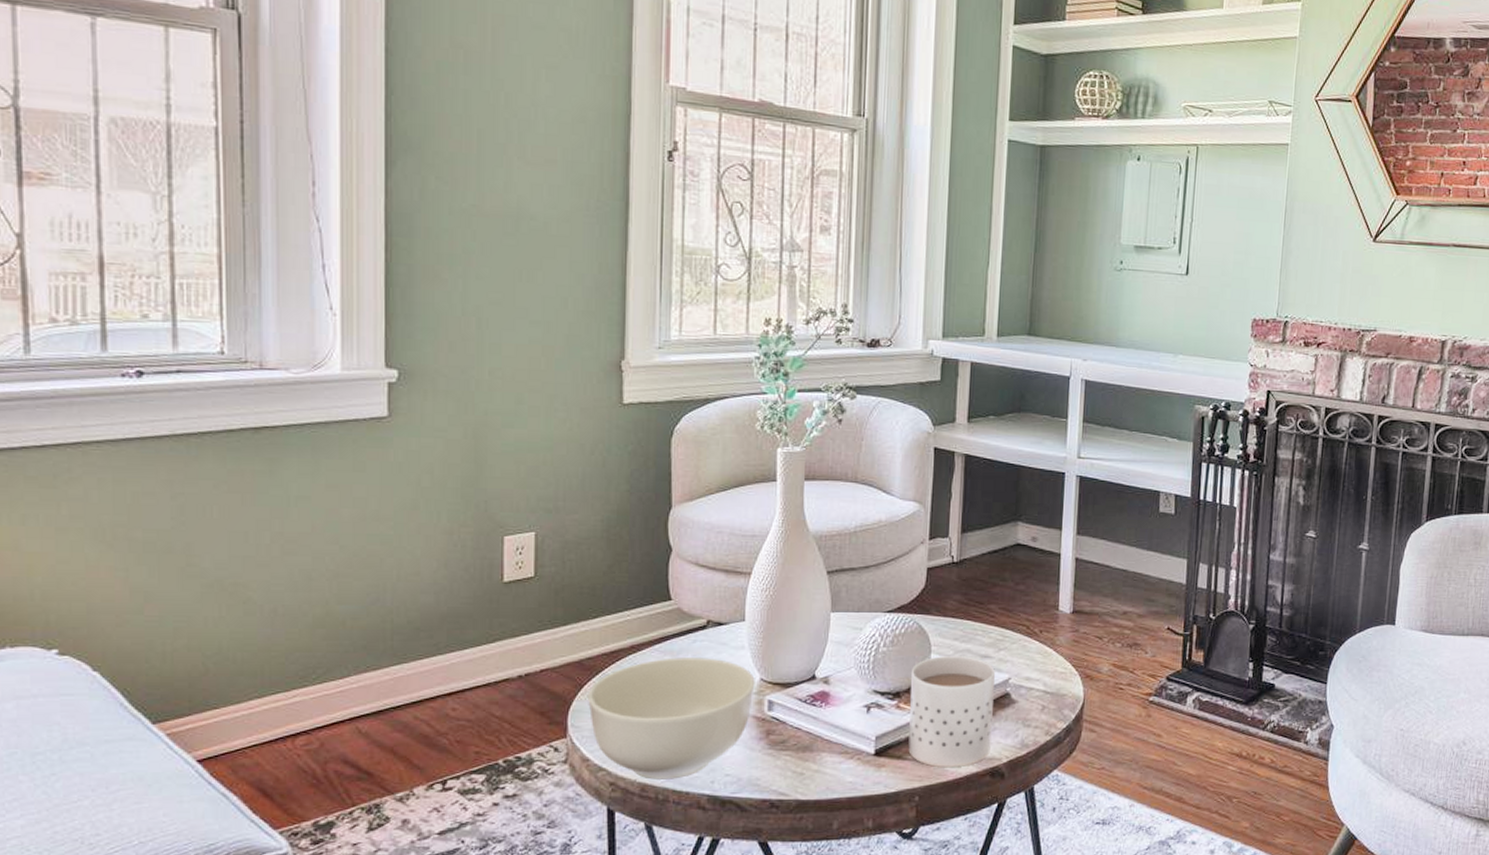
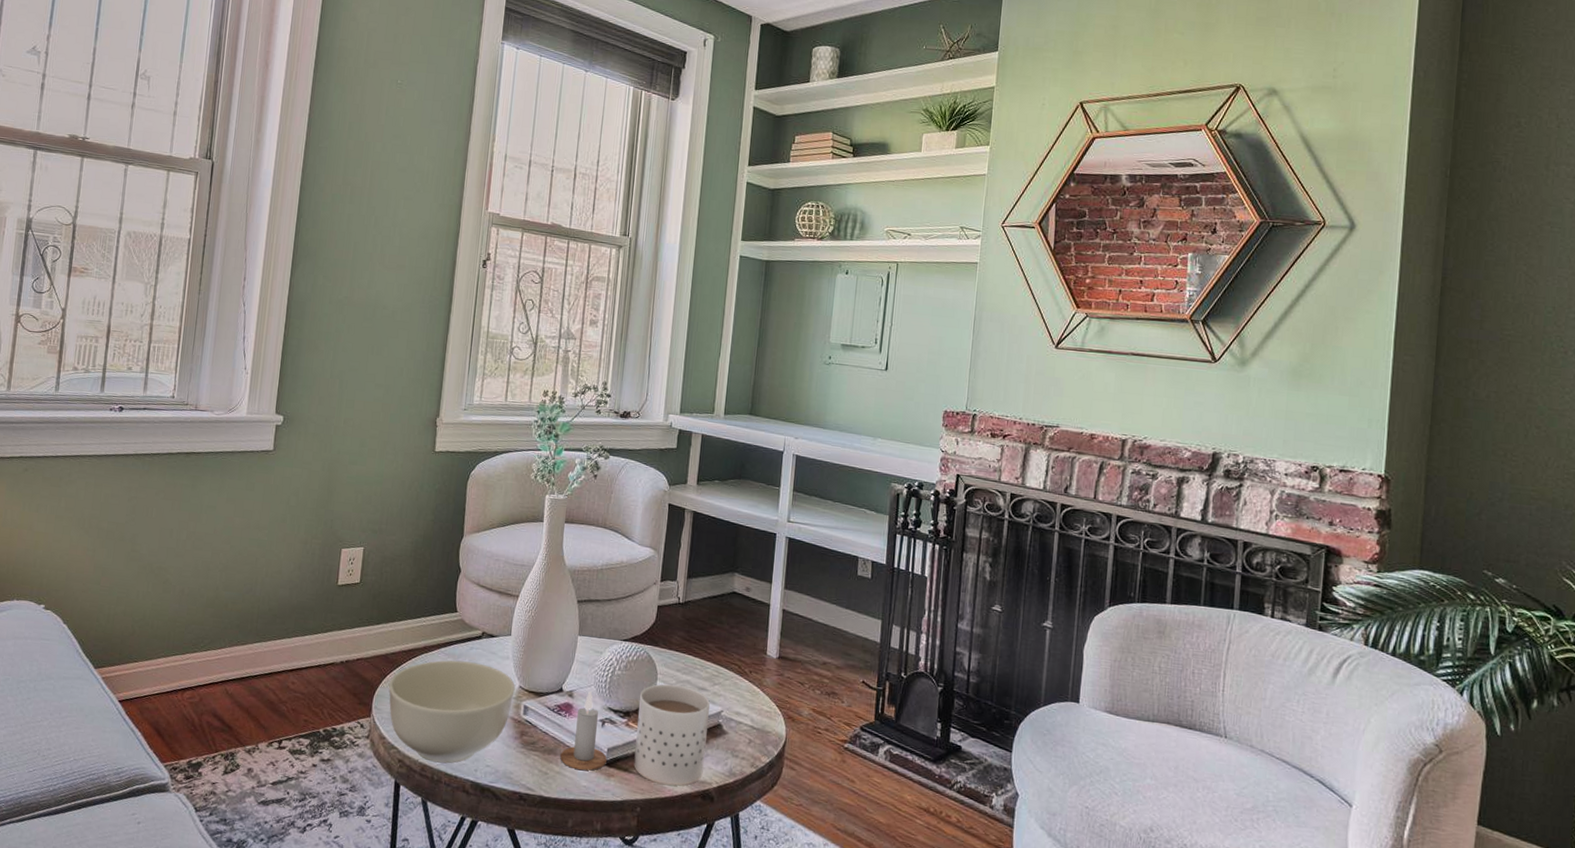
candle: none [818,675,877,764] -> present [560,691,608,771]

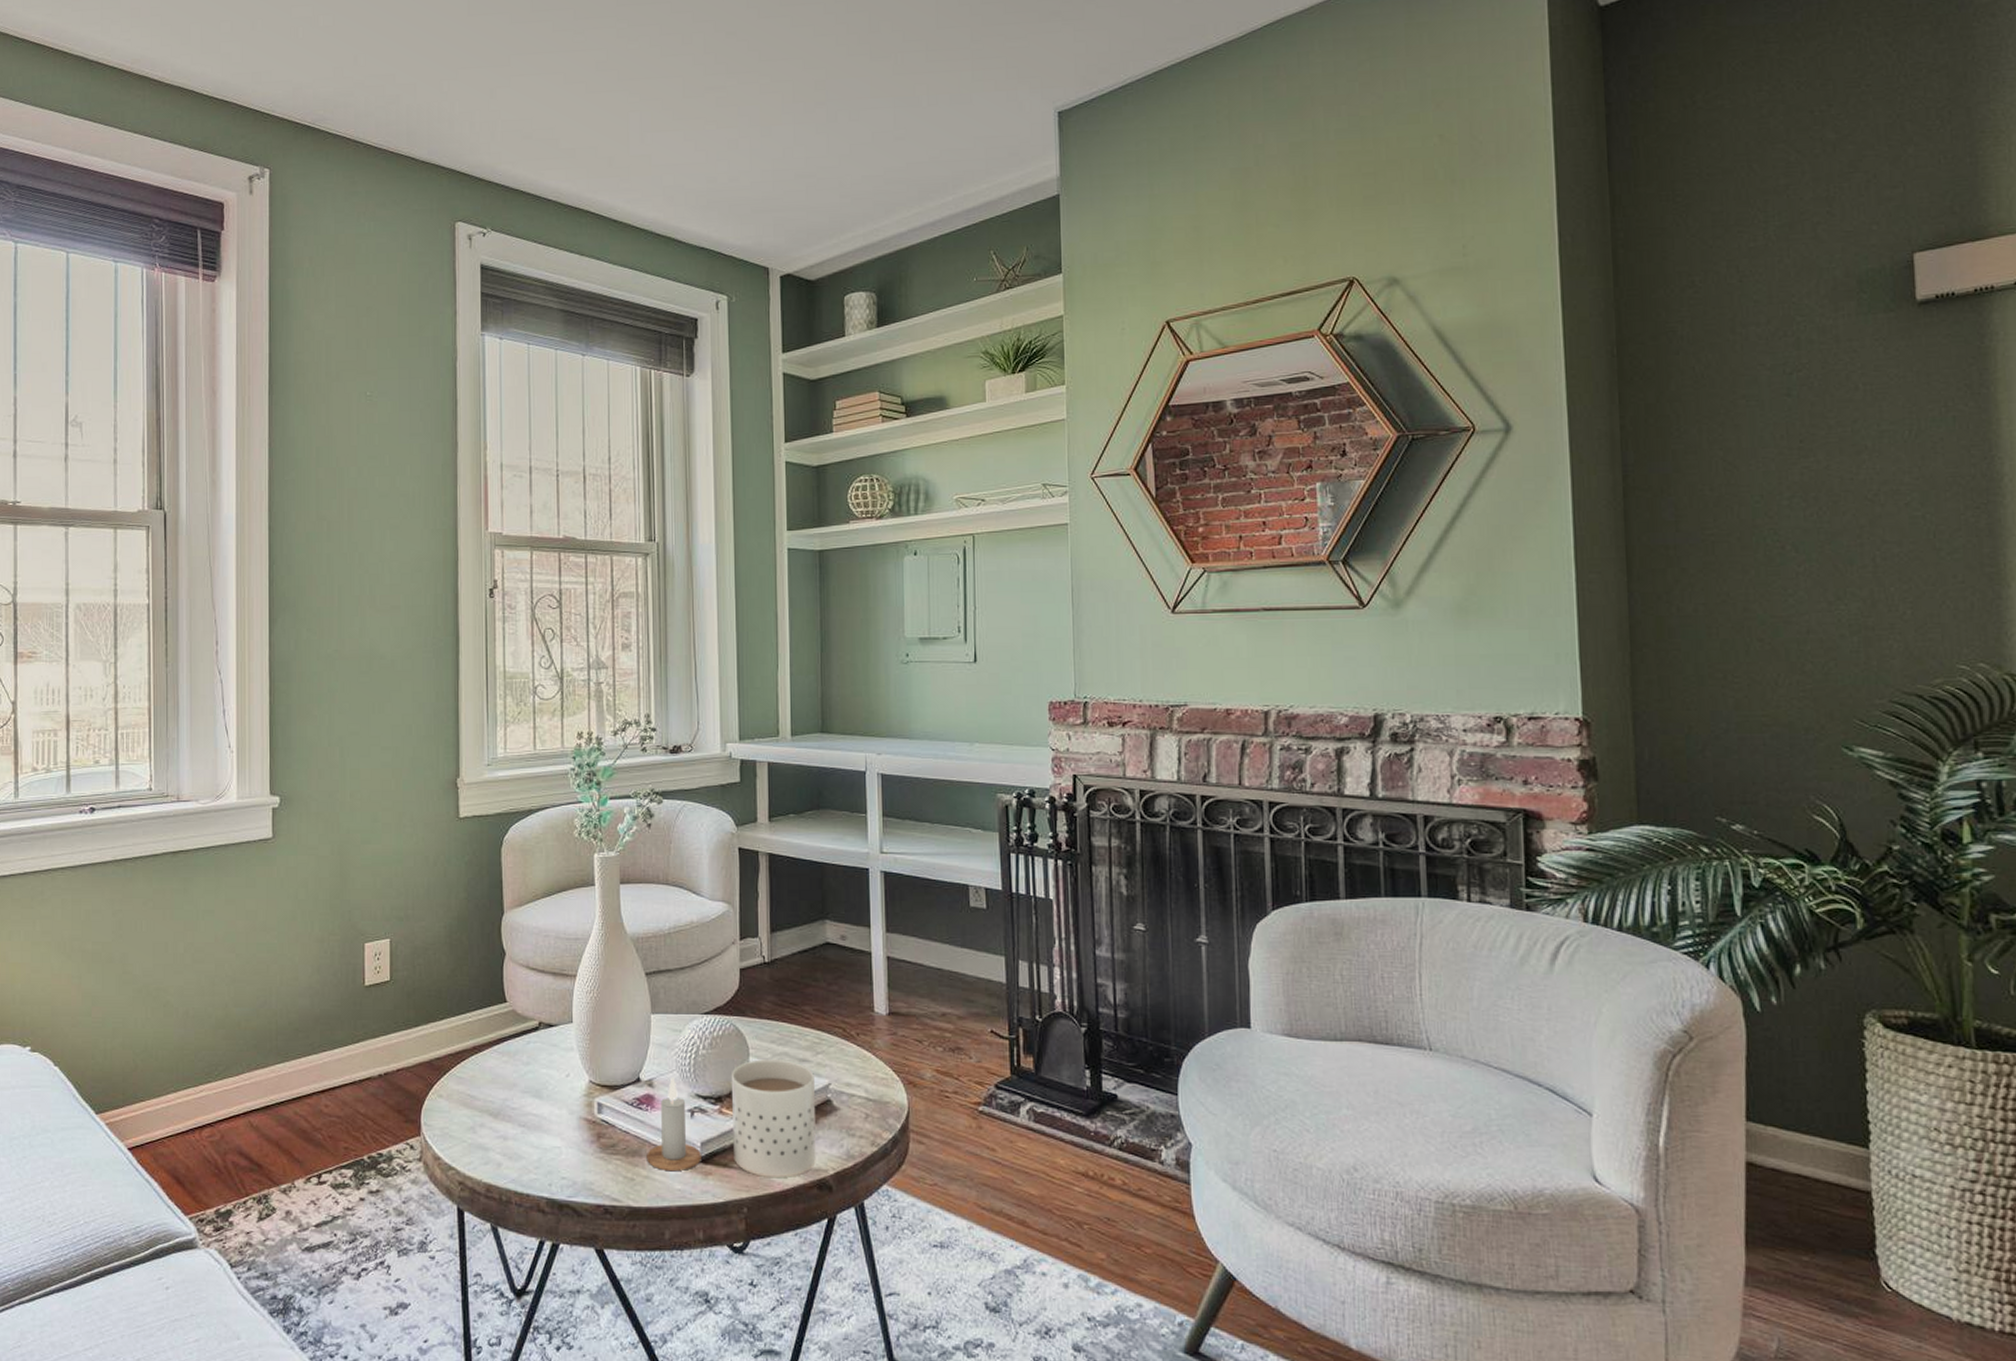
bowl: present [389,660,515,764] -> none [438,1058,585,1181]

